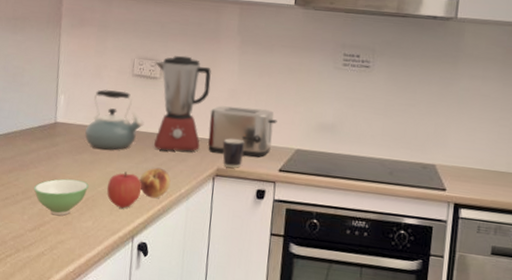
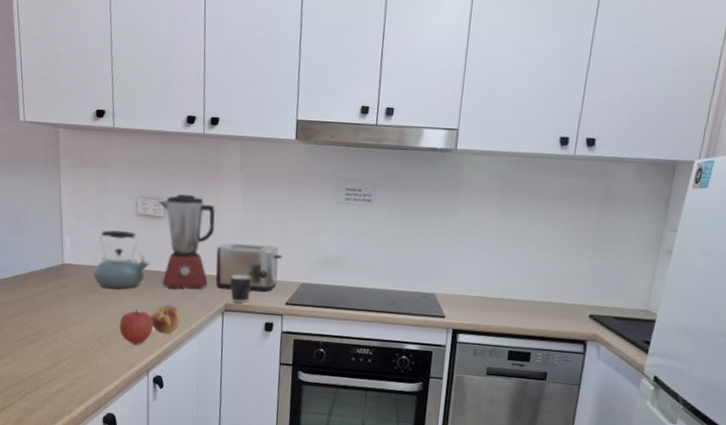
bowl: present [33,178,89,216] -> none [47,318,101,354]

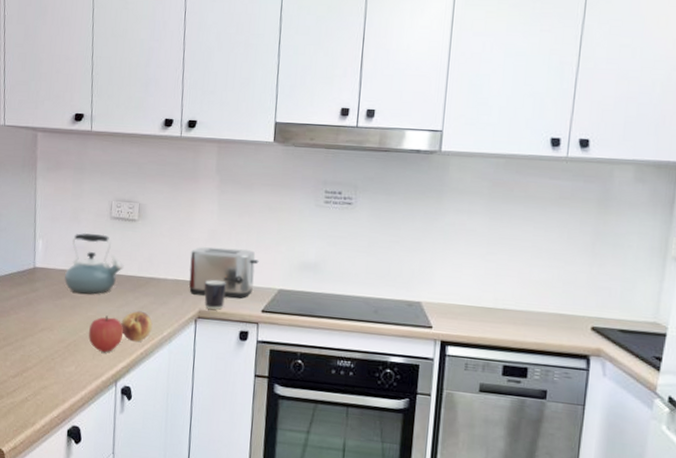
blender: present [157,193,215,289] -> none [132,196,190,295]

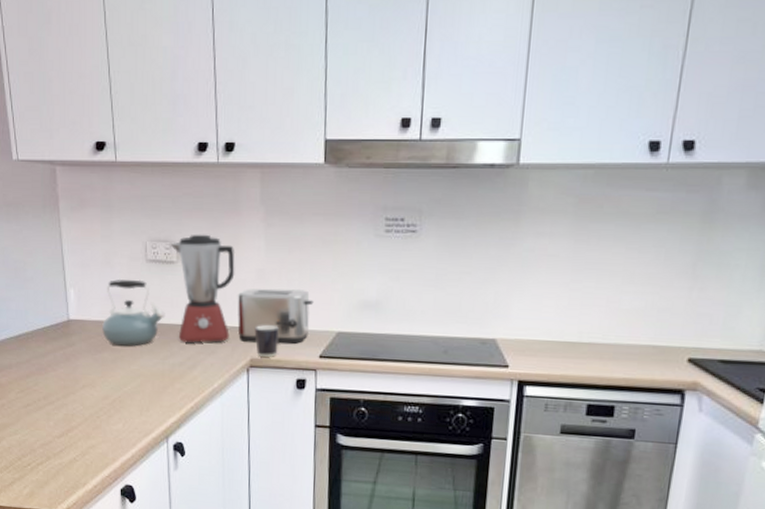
fruit: present [88,315,124,353] -> none [133,368,171,408]
fruit: present [121,310,153,342] -> none [167,362,201,396]
blender: none [132,196,190,295] -> present [169,234,235,344]

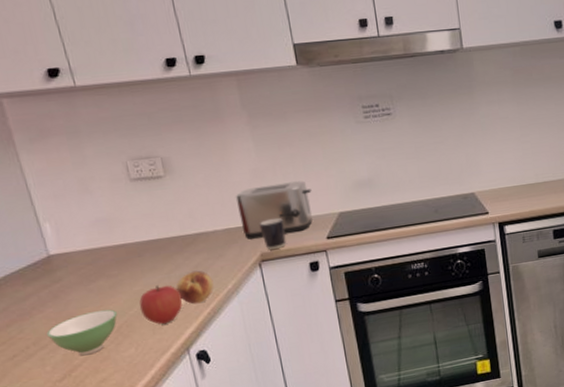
bowl: none [55,380,113,420] -> present [47,309,118,356]
kettle: present [102,278,166,346] -> none [89,200,163,271]
fruit: none [133,368,171,408] -> present [139,285,183,325]
fruit: none [167,362,201,396] -> present [176,270,214,305]
blender: present [169,234,235,344] -> none [152,144,235,253]

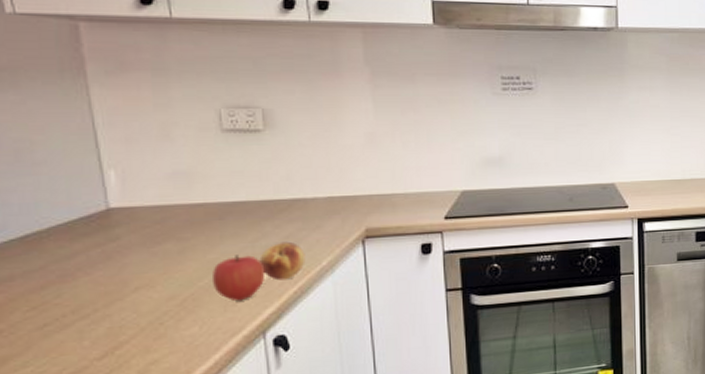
bowl: present [47,309,118,356] -> none [91,277,183,331]
toaster: present [235,180,313,239] -> none [344,151,434,211]
mug: present [259,218,287,250] -> none [368,191,397,226]

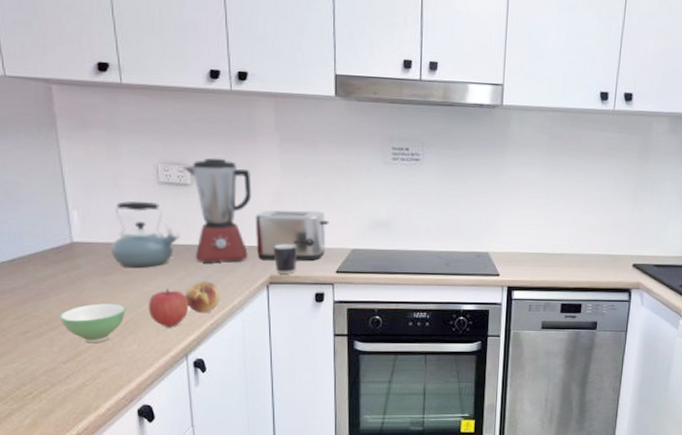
bowl: none [91,277,183,331] -> present [59,302,126,344]
kettle: none [161,152,252,233] -> present [111,200,181,268]
blender: none [251,98,340,220] -> present [182,157,252,263]
toaster: none [344,151,434,211] -> present [254,209,329,261]
mug: none [368,191,397,226] -> present [273,244,297,275]

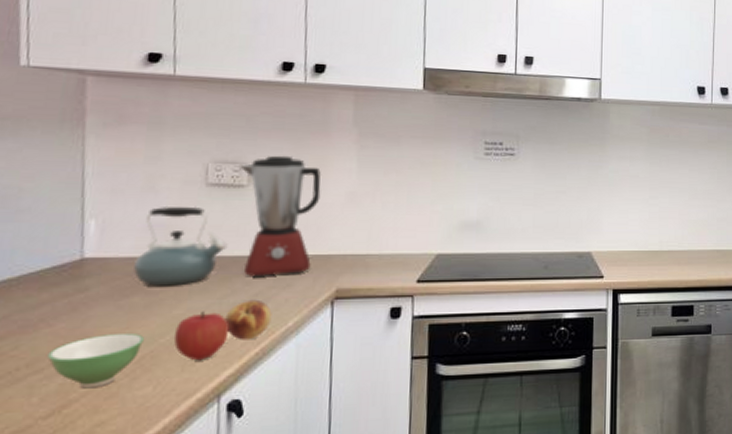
toaster: present [254,209,329,261] -> none [321,212,411,271]
mug: present [273,244,297,275] -> none [342,251,371,287]

